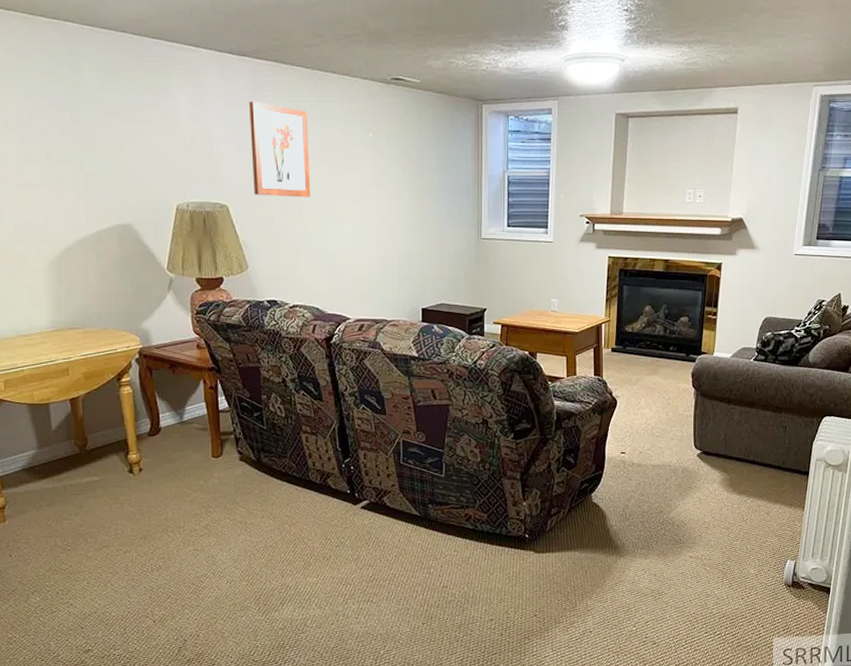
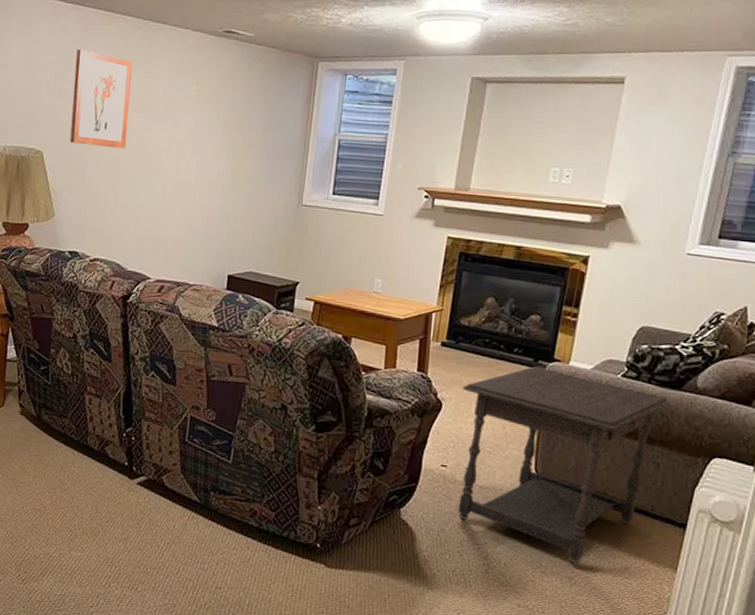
side table: none [632,359,791,518] -> present [457,365,671,565]

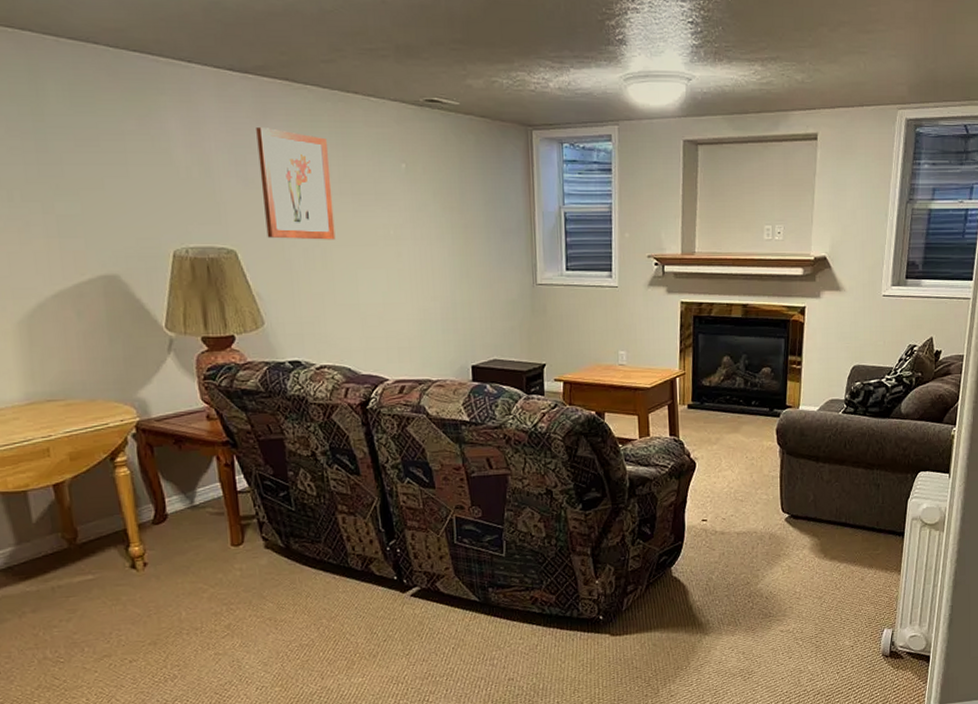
side table: present [457,365,671,565] -> none [712,414,883,586]

